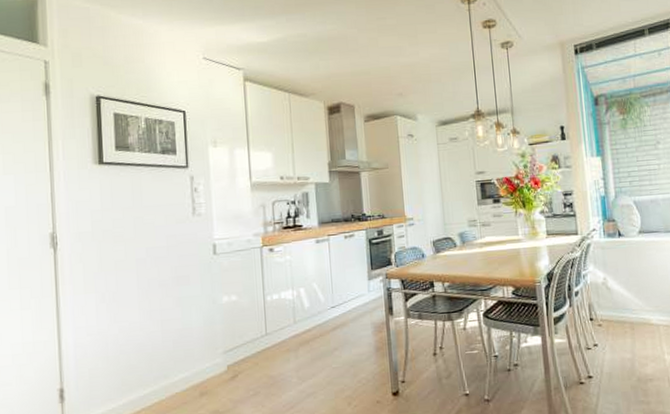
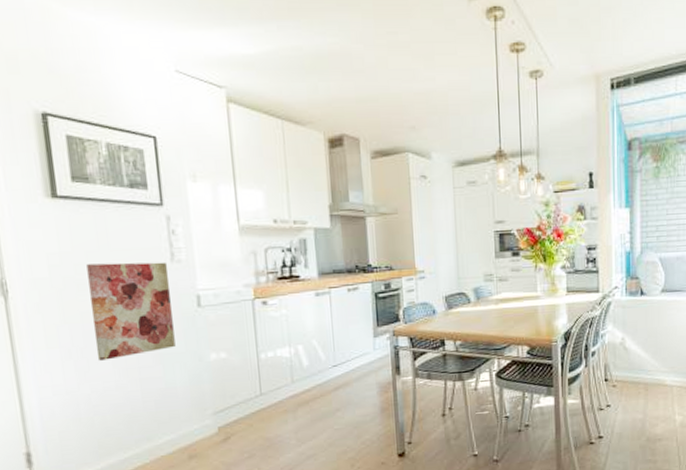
wall art: none [123,215,193,304] -> present [86,262,176,361]

